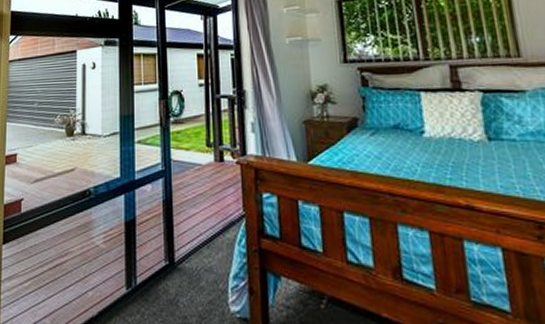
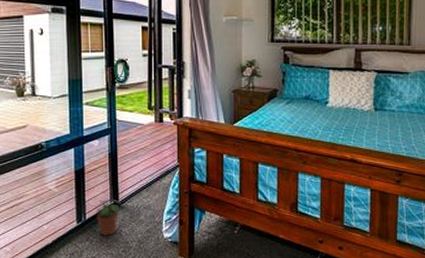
potted plant: none [147,259,177,307] -> present [95,200,121,236]

